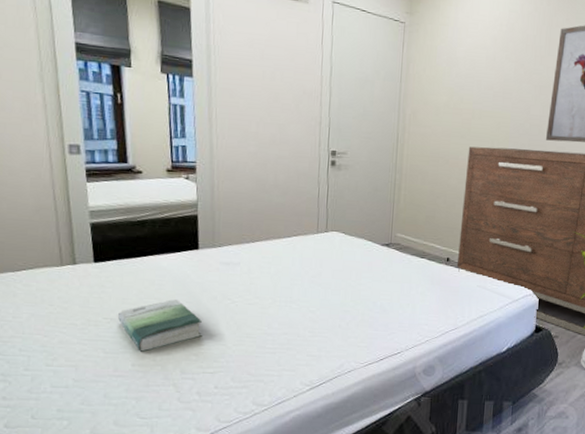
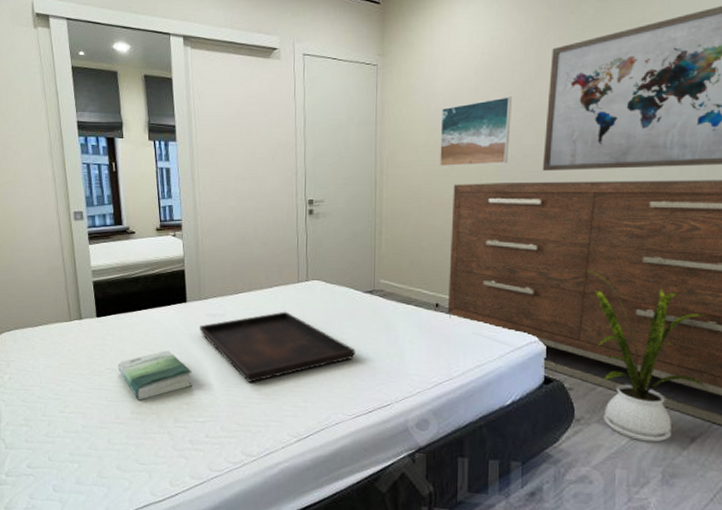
serving tray: none [212,261,370,332] -> present [200,311,355,383]
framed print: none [457,68,524,131] -> present [440,97,512,167]

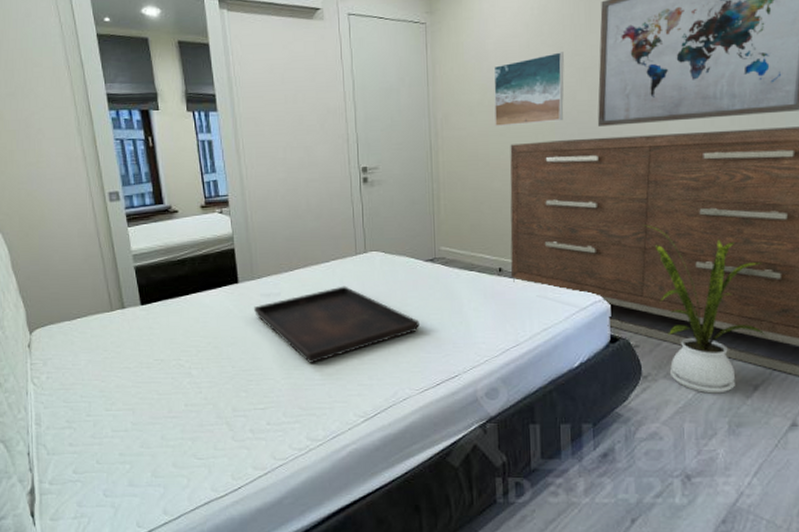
book: present [117,351,192,401] -> none [167,336,250,391]

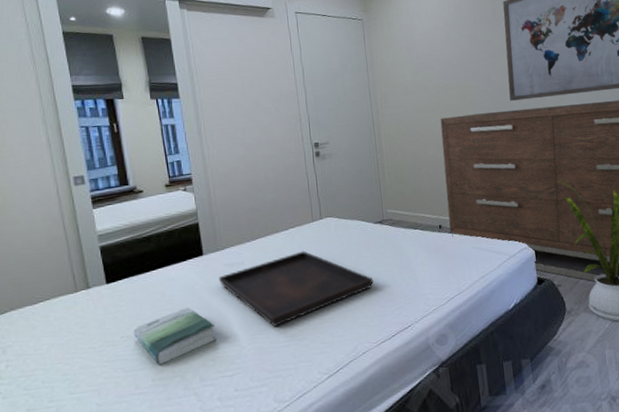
book: none [167,336,250,391] -> present [133,307,217,365]
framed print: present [493,52,564,127] -> none [421,41,482,104]

